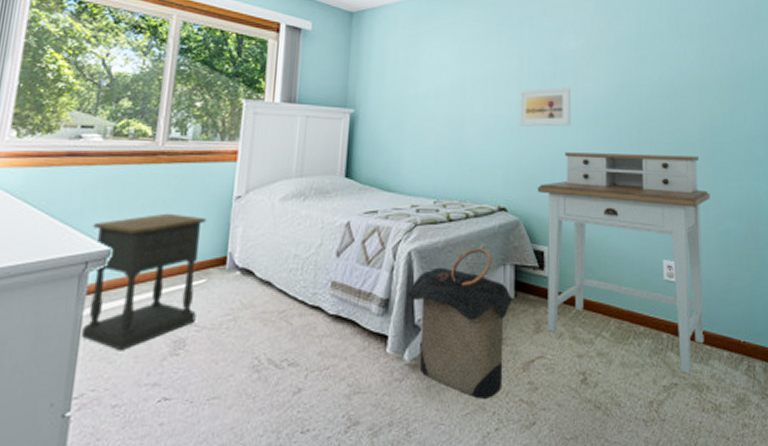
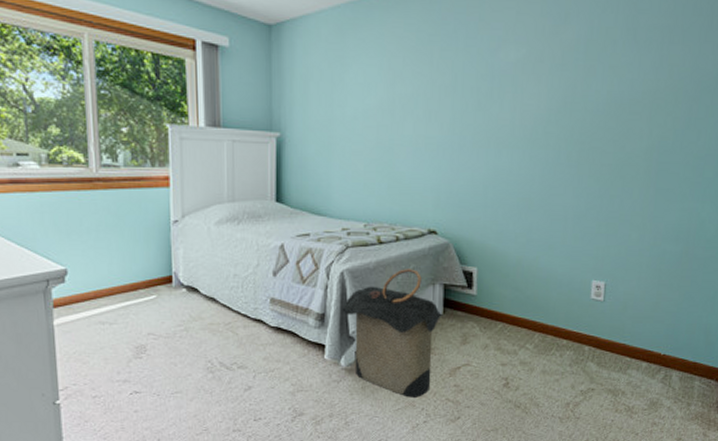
nightstand: present [82,213,207,350] -> none [46,236,152,353]
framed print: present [518,86,572,127] -> none [450,104,509,148]
desk: present [537,152,710,374] -> none [468,175,649,381]

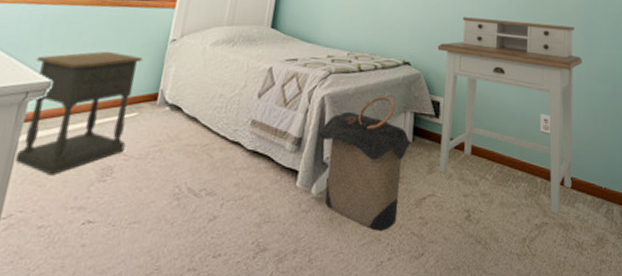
nightstand: none [46,236,152,353] -> present [15,51,144,174]
desk: none [468,175,649,381] -> present [437,17,582,214]

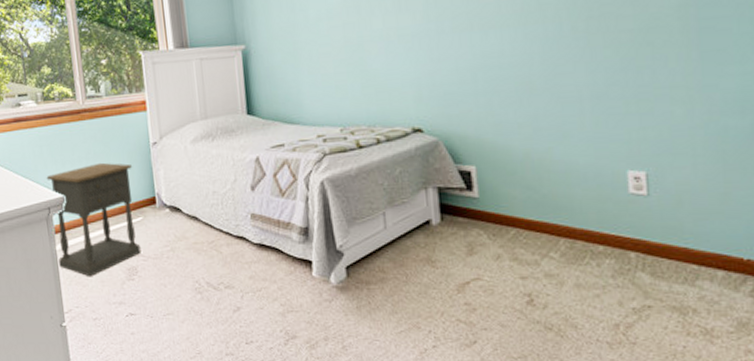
laundry hamper: present [319,96,413,231] -> none [326,173,442,318]
desk: present [437,17,582,214] -> none [456,40,696,296]

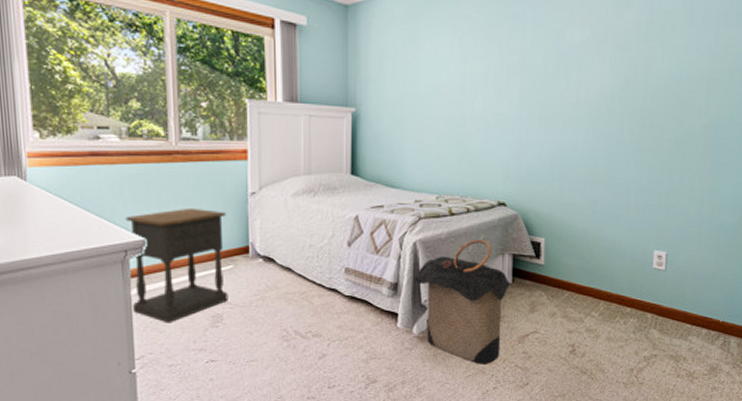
laundry hamper: none [326,173,442,318] -> present [415,239,512,364]

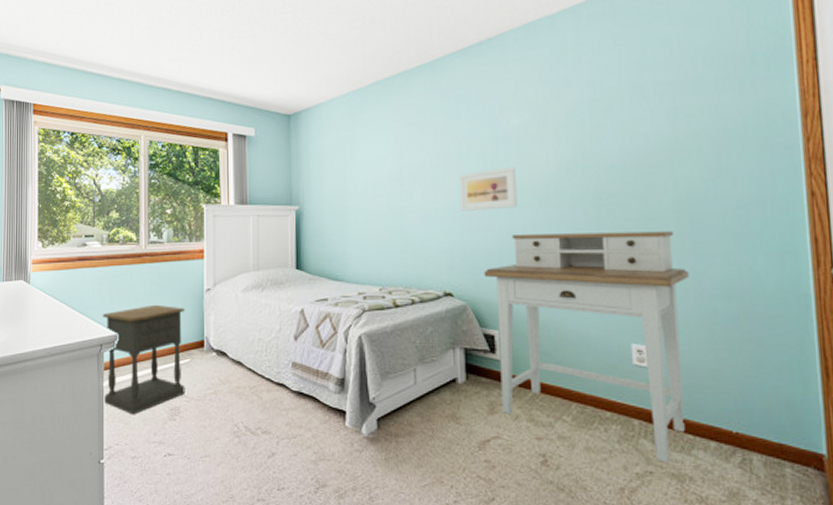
laundry hamper: present [415,239,512,364] -> none [361,332,466,473]
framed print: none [519,82,575,124] -> present [458,167,518,211]
desk: none [536,149,707,347] -> present [484,231,689,463]

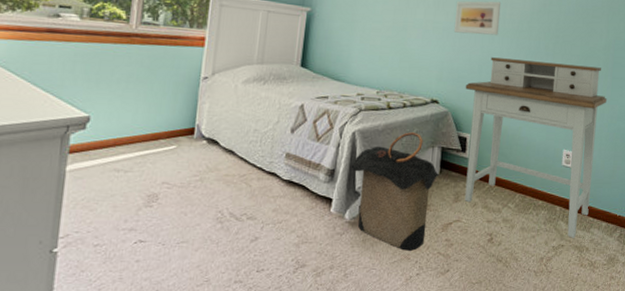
nightstand: present [102,304,186,414] -> none [65,87,177,200]
laundry hamper: none [361,332,466,473] -> present [351,132,440,251]

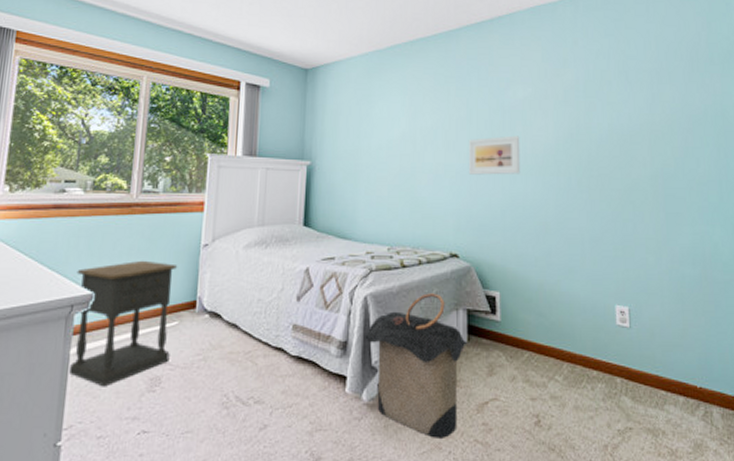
nightstand: none [65,87,177,200] -> present [69,260,178,385]
desk: present [464,57,607,238] -> none [488,200,663,418]

